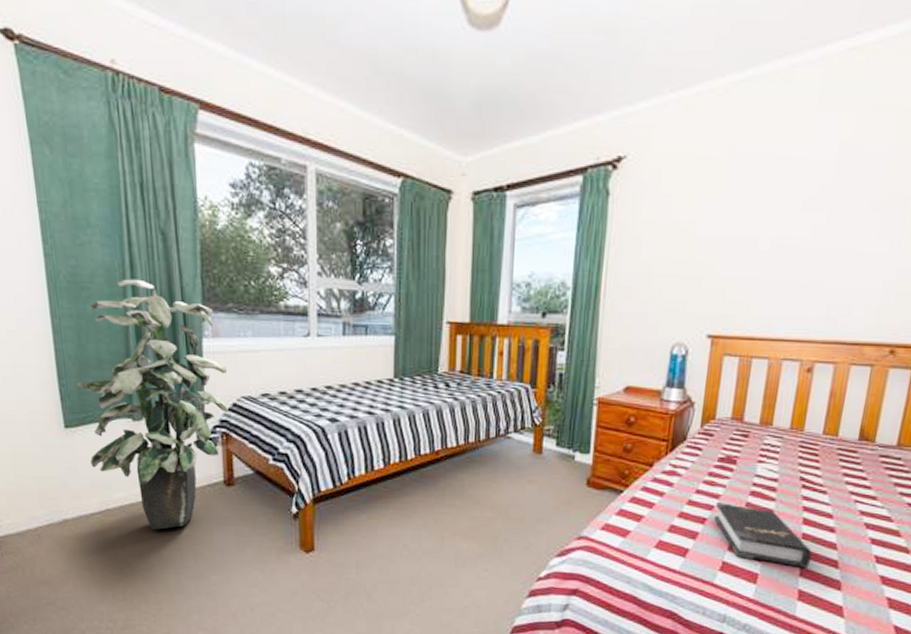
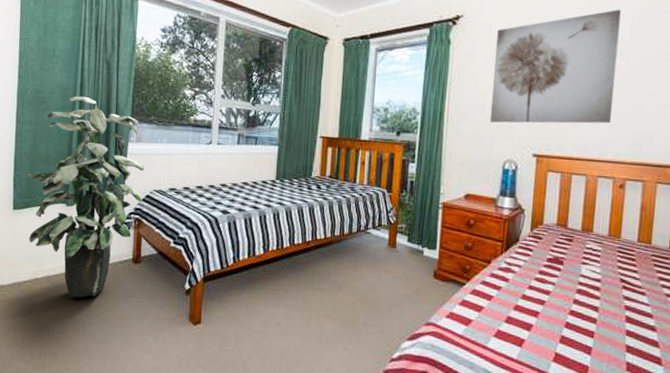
wall art: none [656,143,826,297] -> present [489,9,621,124]
hardback book: present [714,503,812,568] -> none [546,298,637,363]

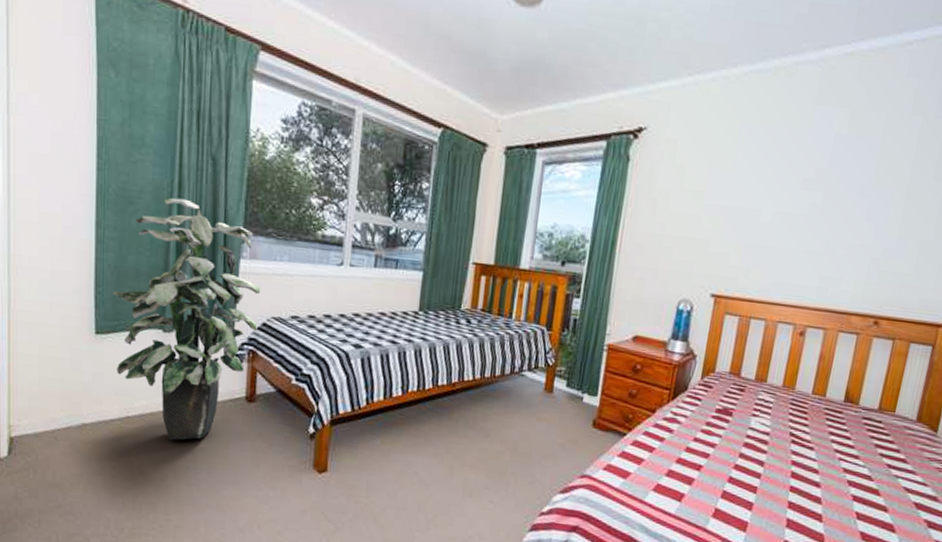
wall art: present [489,9,621,124] -> none [666,132,823,264]

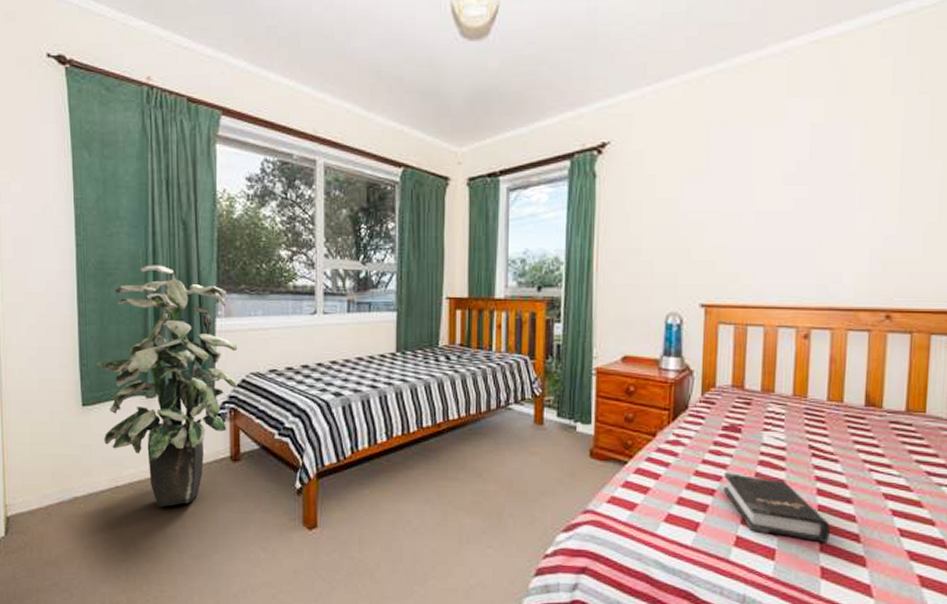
hardback book: none [709,451,798,520] -> present [724,473,831,542]

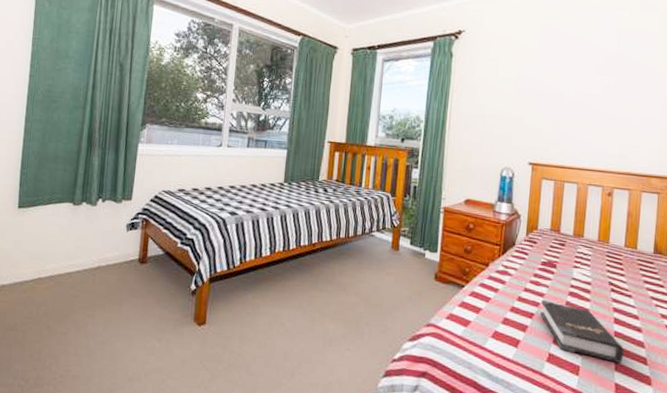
indoor plant: present [95,265,238,507] -> none [33,96,155,298]

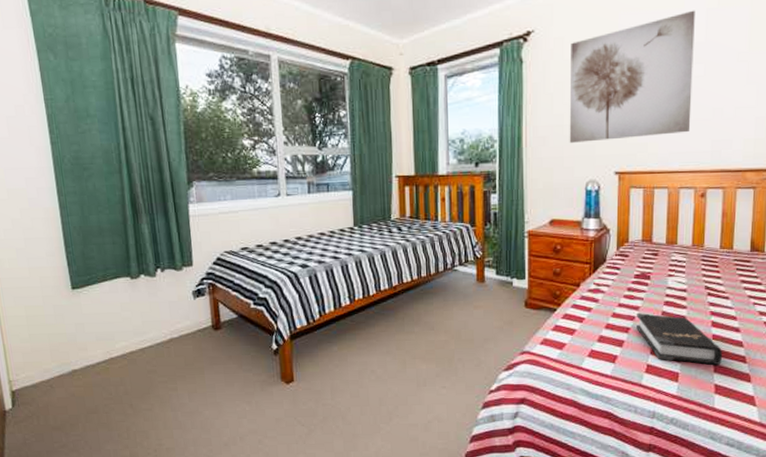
wall art: none [488,29,609,135] -> present [569,10,695,143]

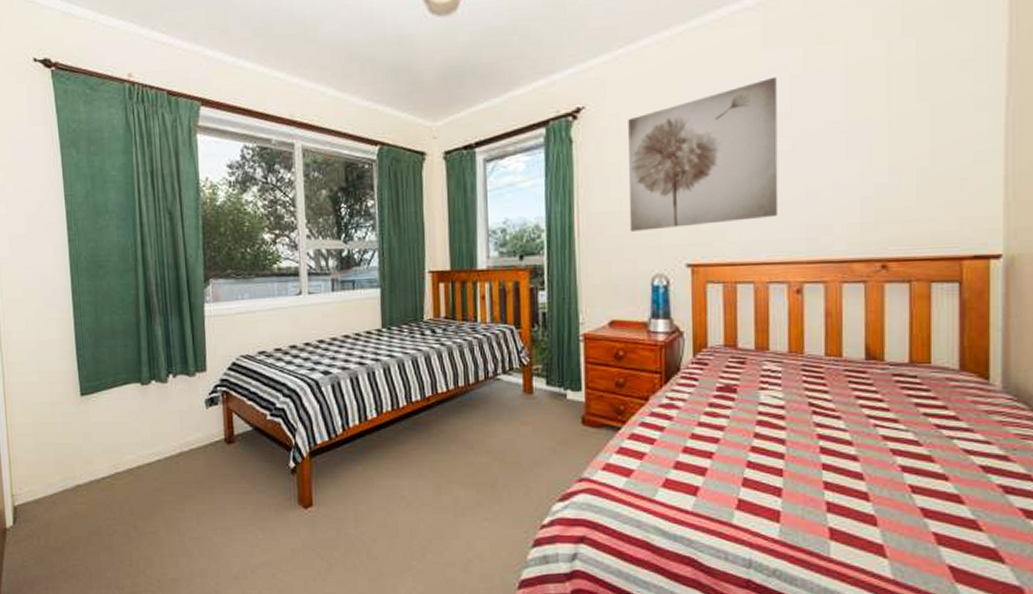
hardback book: present [636,313,723,365] -> none [722,435,838,502]

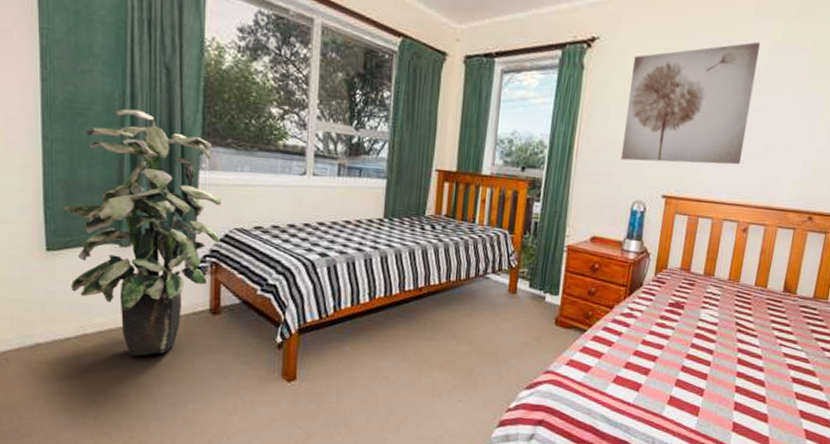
indoor plant: none [92,255,228,491] -> present [62,108,222,356]

